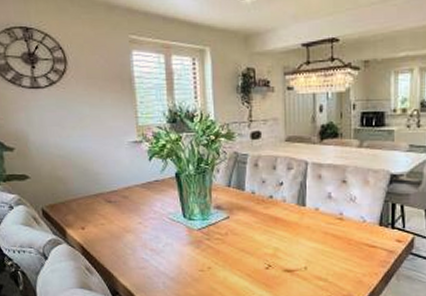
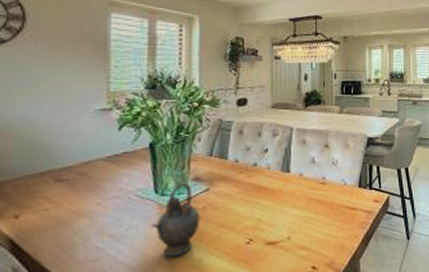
teapot: none [182,209,224,273] -> present [150,182,200,258]

